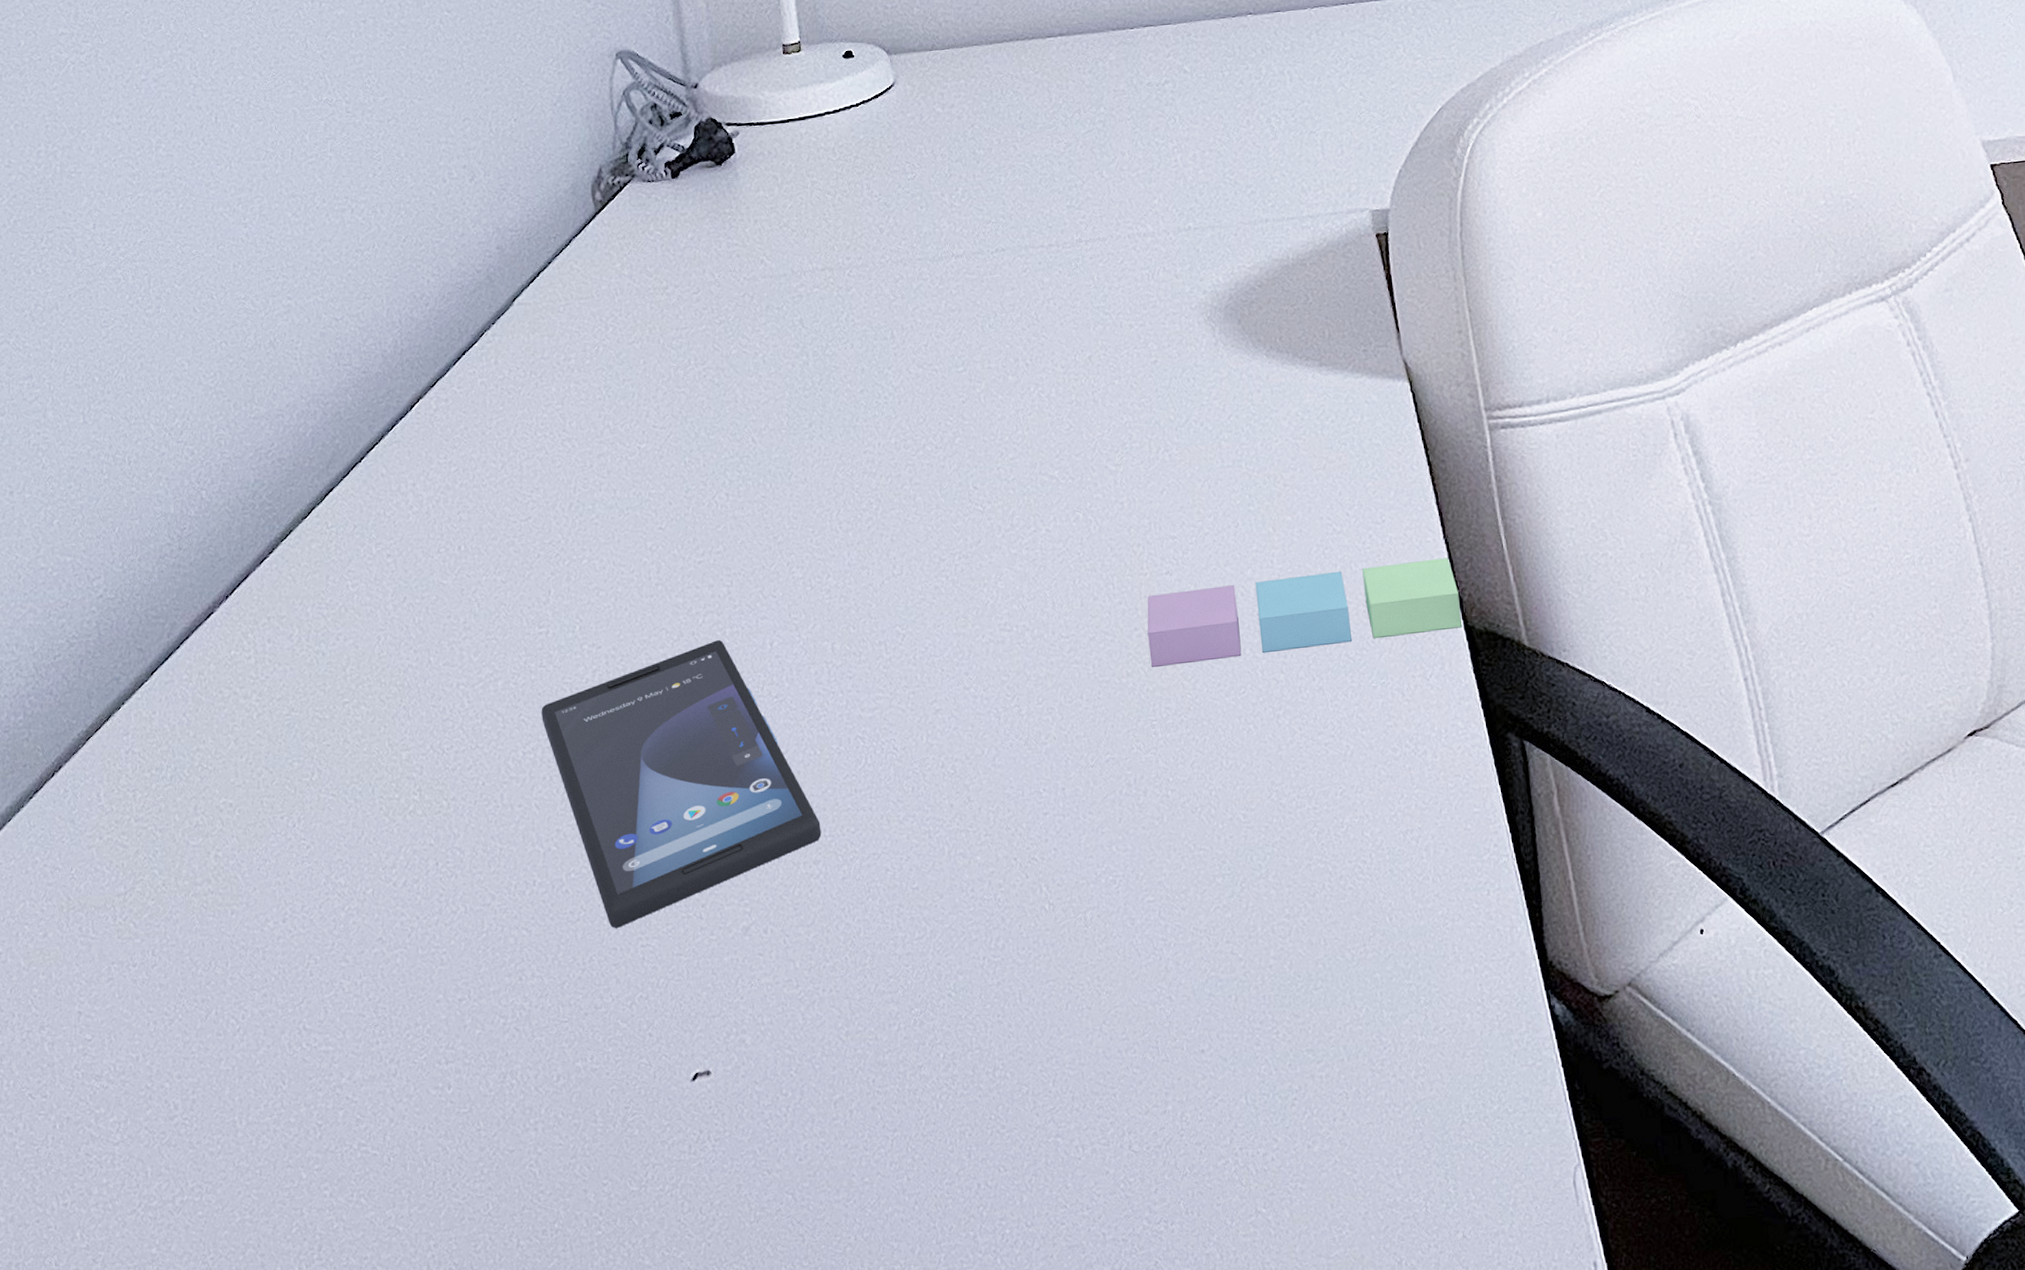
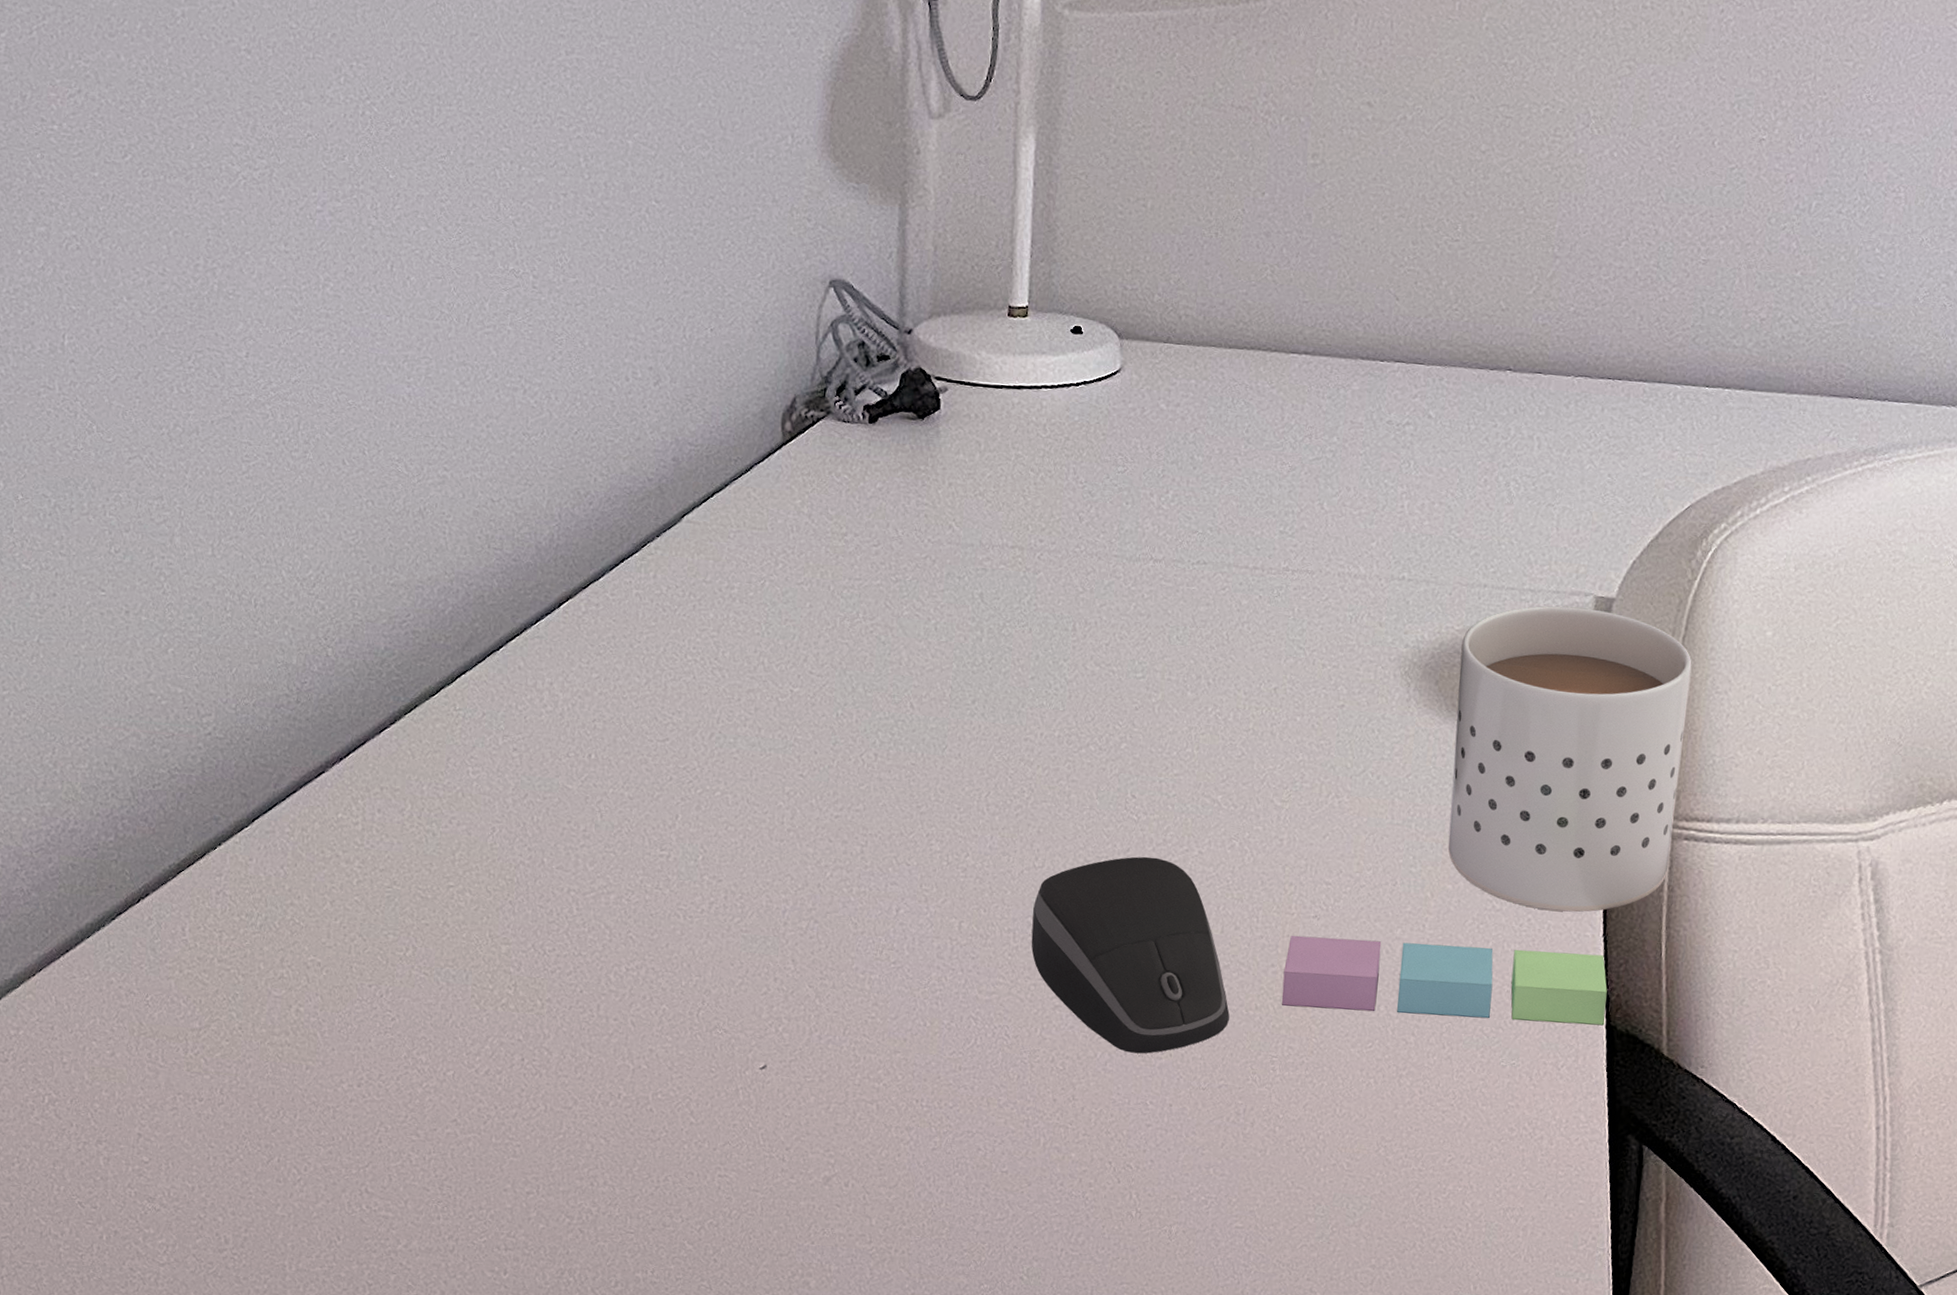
smartphone: present [541,640,822,928] -> none [650,896,919,1154]
computer mouse: none [899,543,1104,744] -> present [1031,856,1230,1054]
mug: none [1255,223,1492,524] -> present [1448,606,1692,913]

